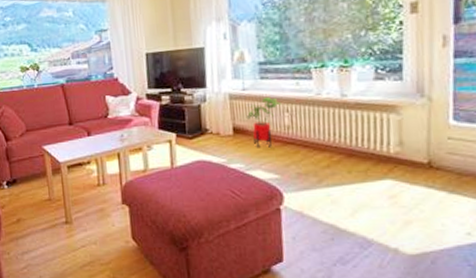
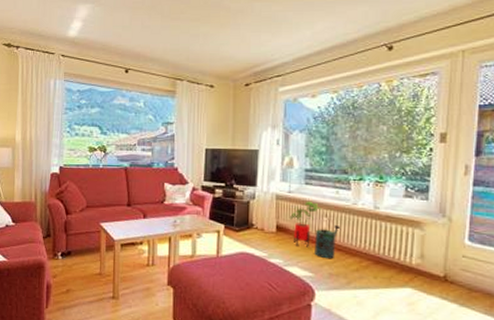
watering can: none [277,119,306,158] -> present [314,224,341,259]

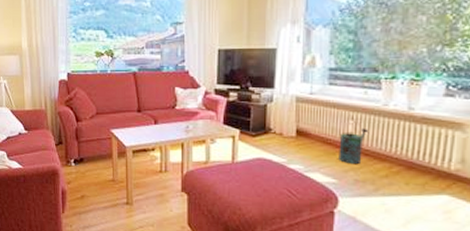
house plant: present [290,201,322,247] -> none [312,102,348,152]

